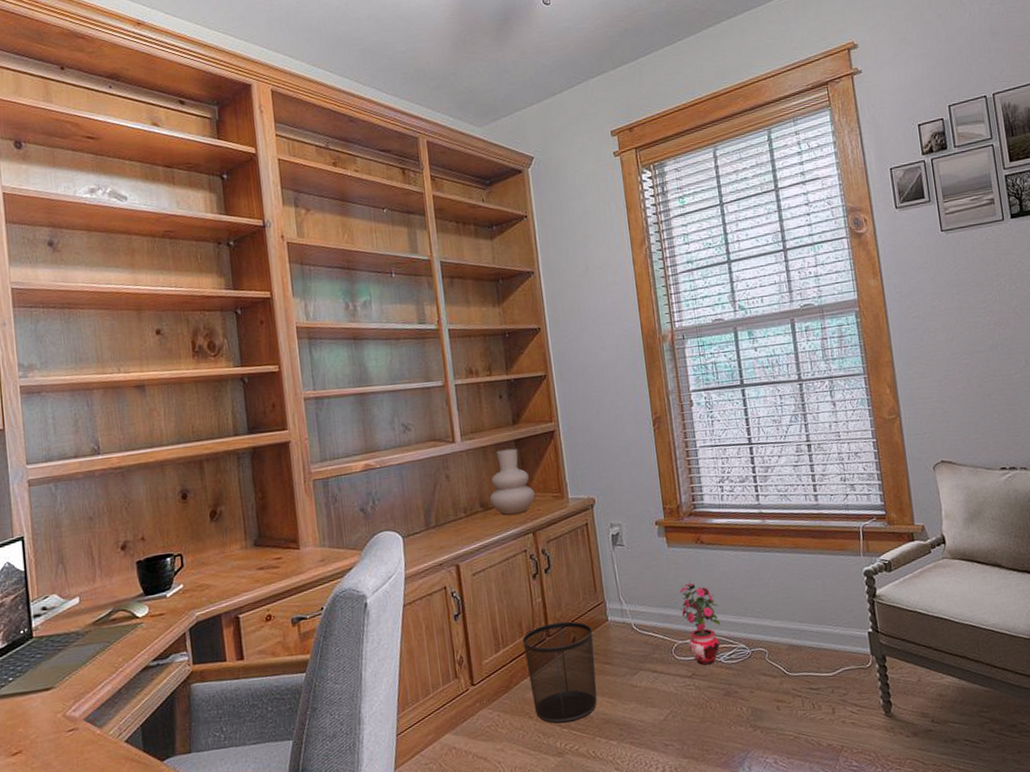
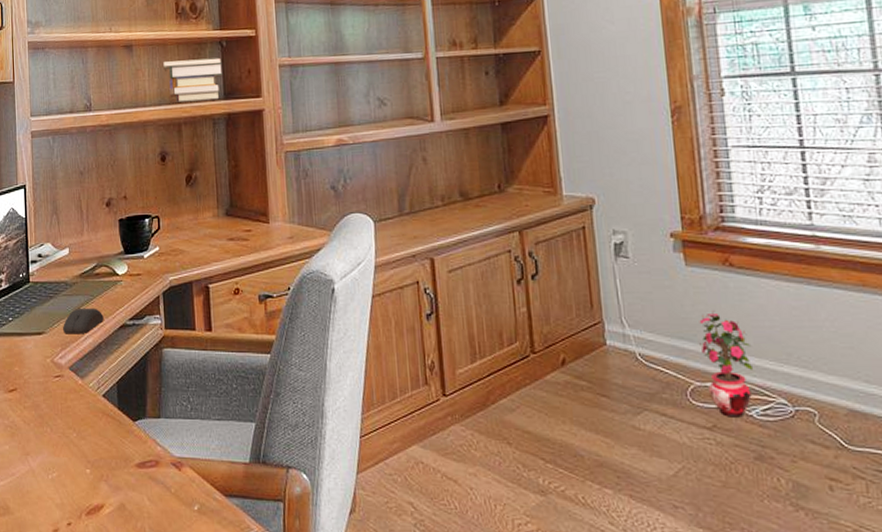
computer mouse: none [75,654,123,685] -> present [63,308,104,333]
books: none [180,393,247,441] -> present [163,57,223,103]
vase: present [489,448,535,516] -> none [470,132,523,209]
waste bin: present [522,621,597,724] -> none [502,339,590,457]

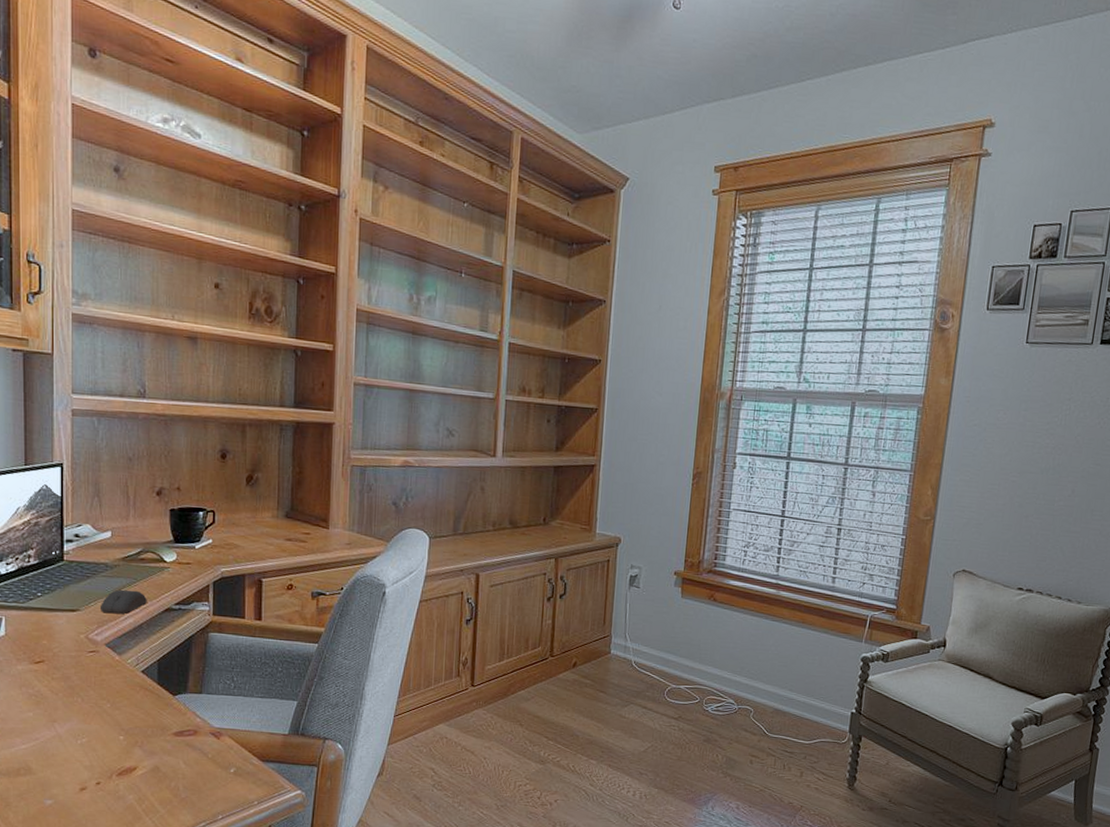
books: present [163,57,223,103] -> none [231,361,296,407]
potted flower: present [699,311,752,418] -> none [680,633,718,712]

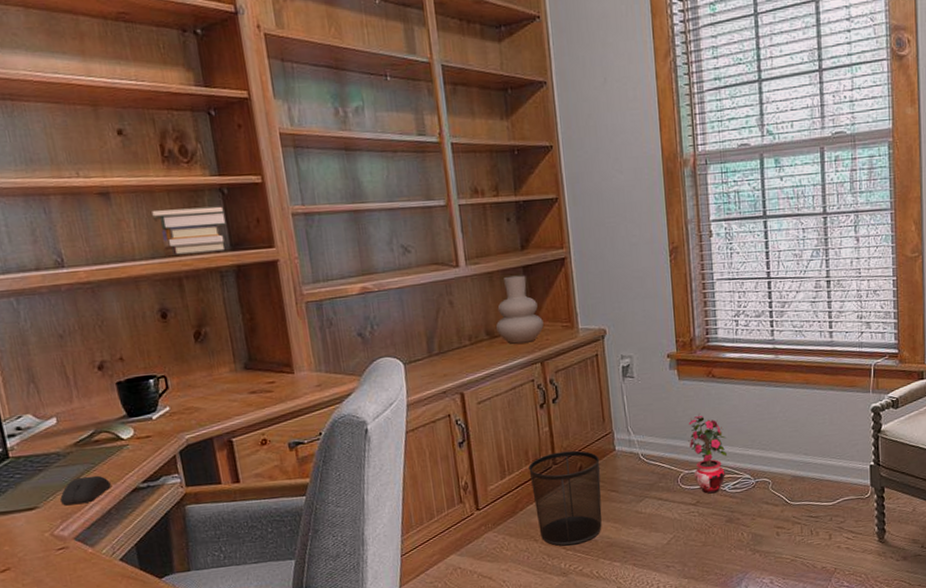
books: none [231,361,296,407] -> present [152,206,228,256]
vase: none [519,473,564,539] -> present [495,275,544,345]
waste bin: none [526,645,594,736] -> present [528,450,602,546]
potted flower: none [680,633,718,712] -> present [688,414,727,494]

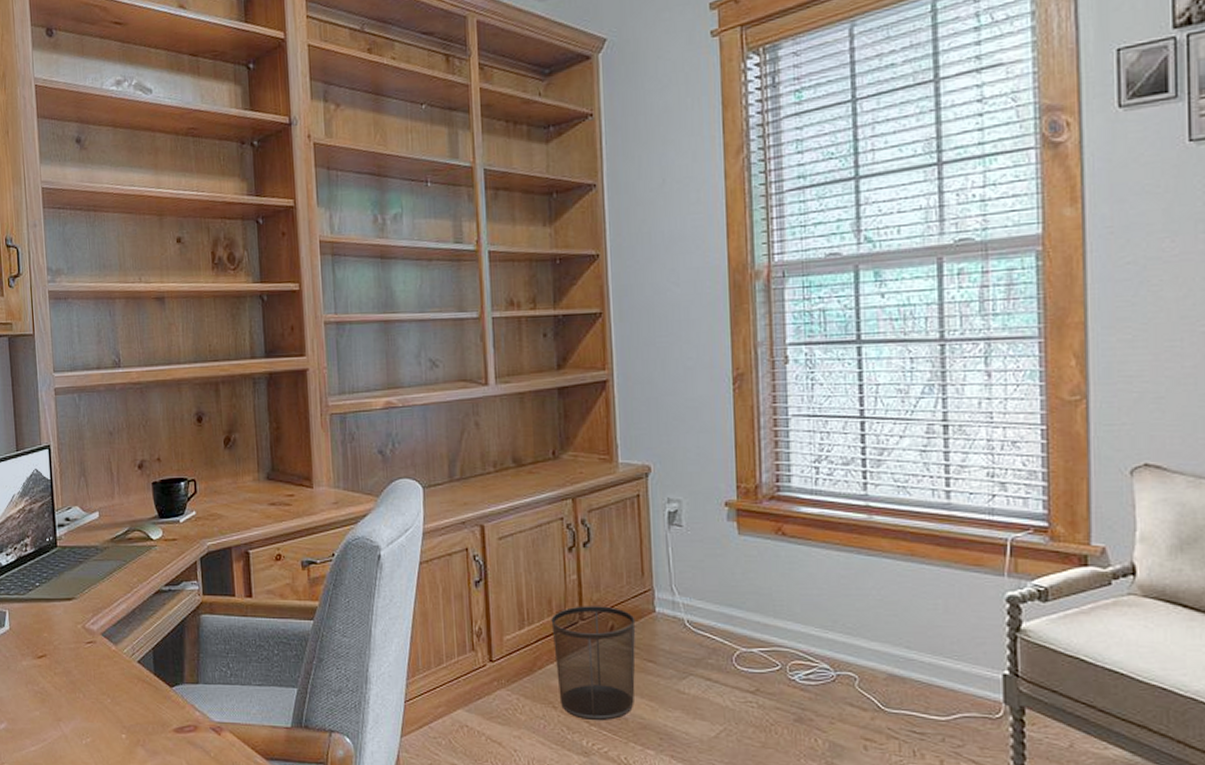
computer mouse: present [60,475,111,505] -> none [94,573,138,599]
books: present [152,206,228,256] -> none [199,312,264,360]
vase: present [495,275,544,345] -> none [523,397,578,476]
potted flower: present [688,414,727,494] -> none [748,579,799,682]

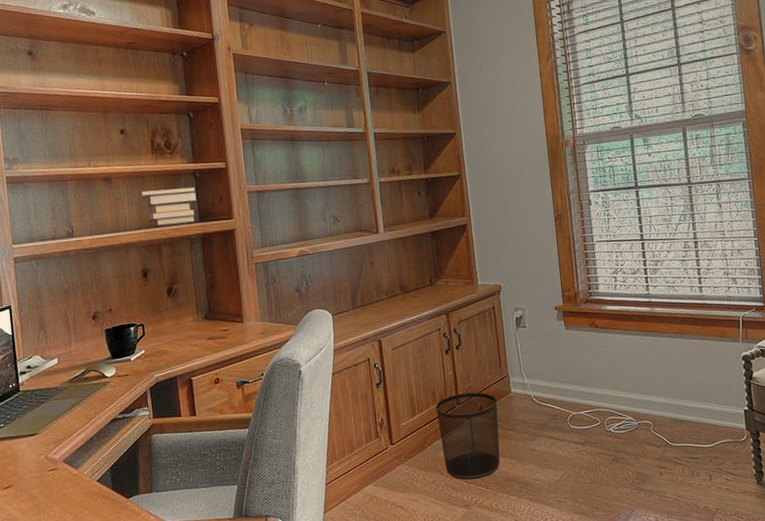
books: none [199,312,264,360] -> present [141,187,198,227]

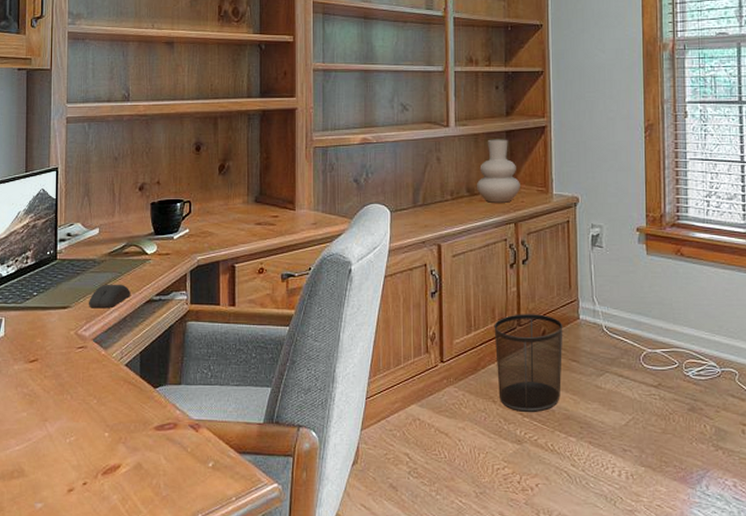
computer mouse: none [55,407,95,432] -> present [89,284,130,307]
books: present [141,187,198,227] -> none [203,59,261,98]
vase: none [408,239,448,299] -> present [476,139,520,204]

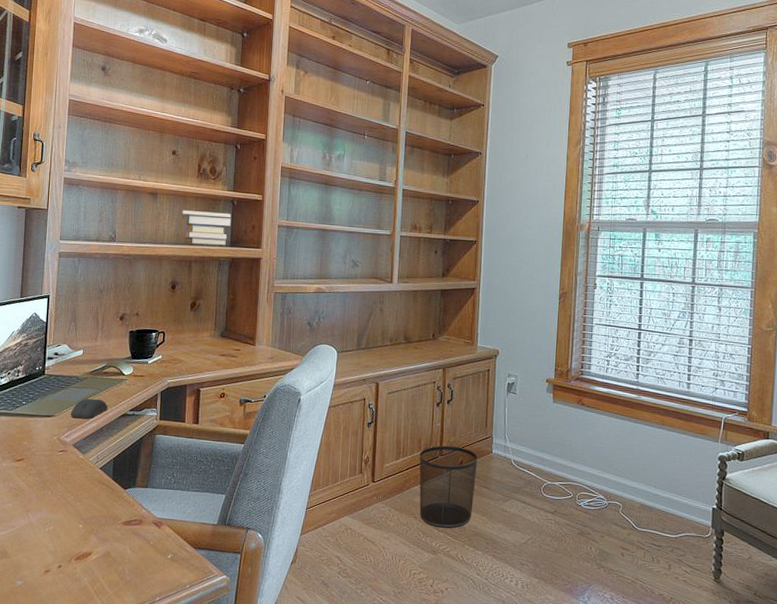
books: none [203,59,261,98] -> present [182,210,232,246]
vase: present [476,139,520,204] -> none [412,296,450,352]

